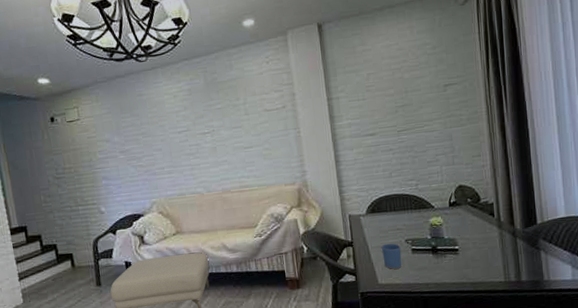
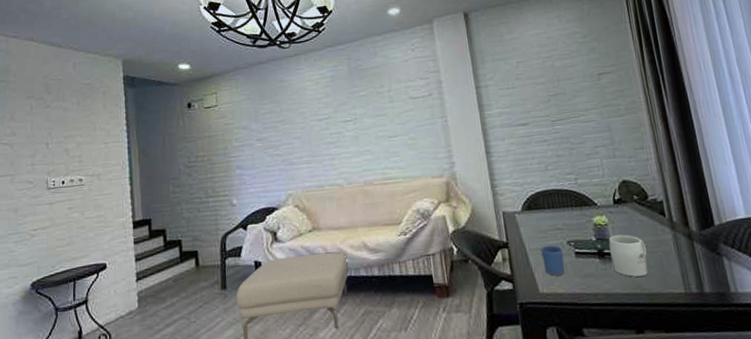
mug: none [442,233,475,269] -> present [608,234,648,278]

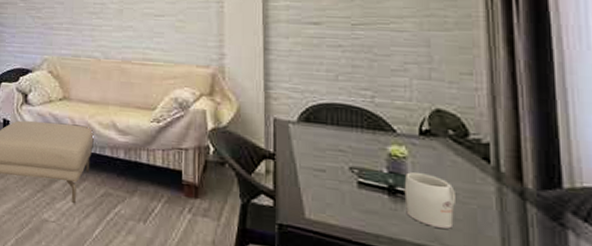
mug: present [541,245,565,276] -> none [315,166,342,204]

